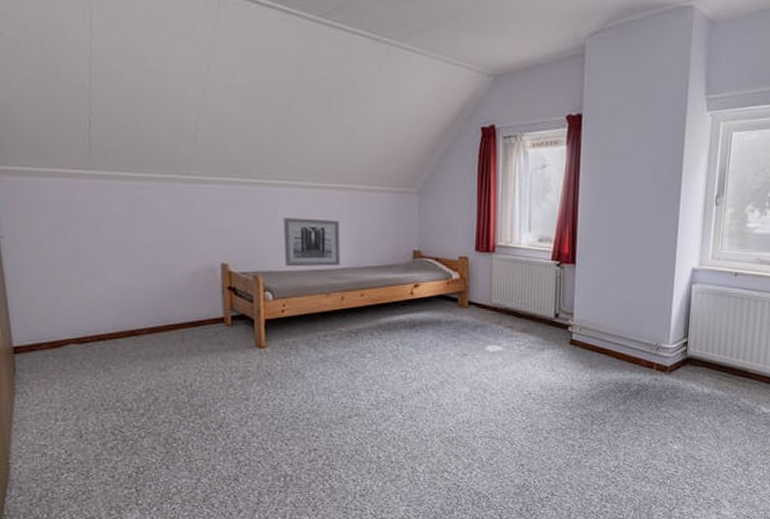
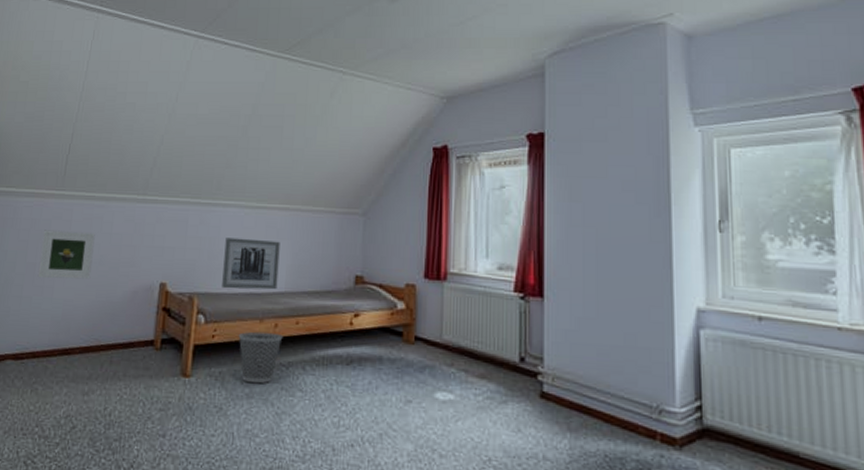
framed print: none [79,213,145,263] -> present [37,230,95,280]
wastebasket: none [307,304,350,350] -> present [238,331,283,384]

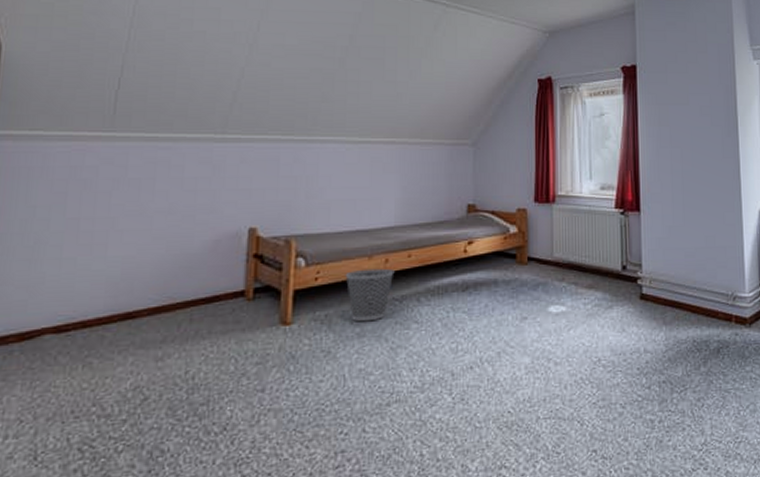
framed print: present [37,230,95,280] -> none [83,178,161,235]
wall art: present [222,237,280,290] -> none [323,174,387,228]

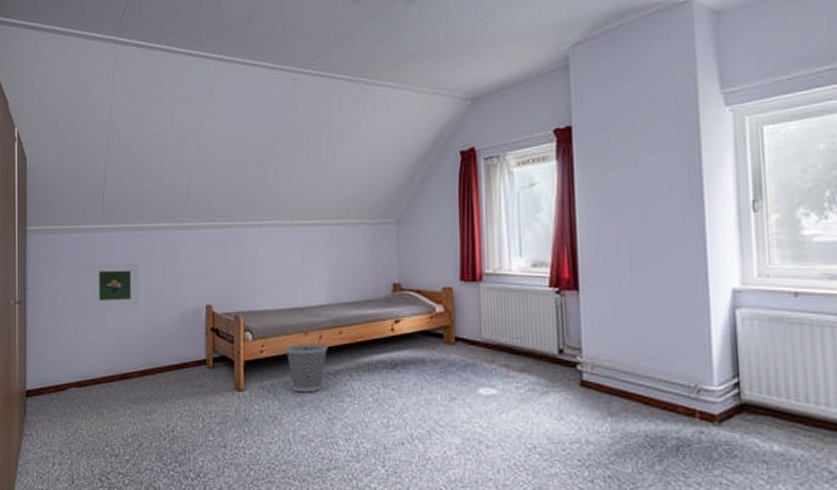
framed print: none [83,178,161,235] -> present [89,262,140,310]

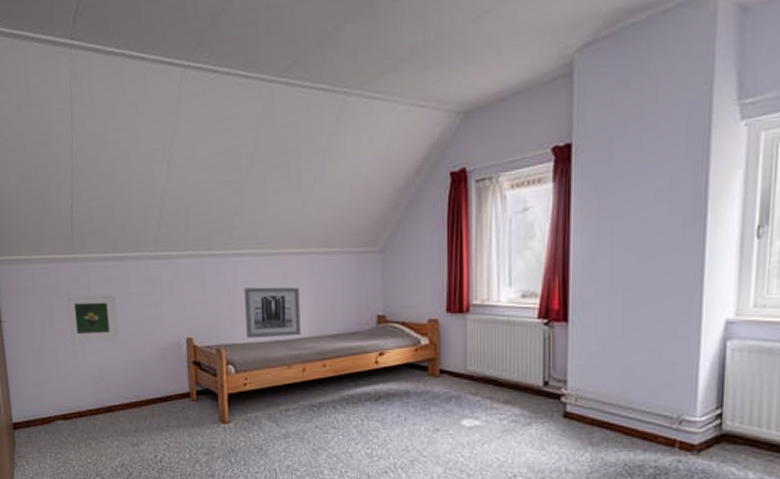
wall art: none [264,256,318,306] -> present [244,287,301,339]
wastebasket: present [285,344,328,393] -> none [269,376,312,425]

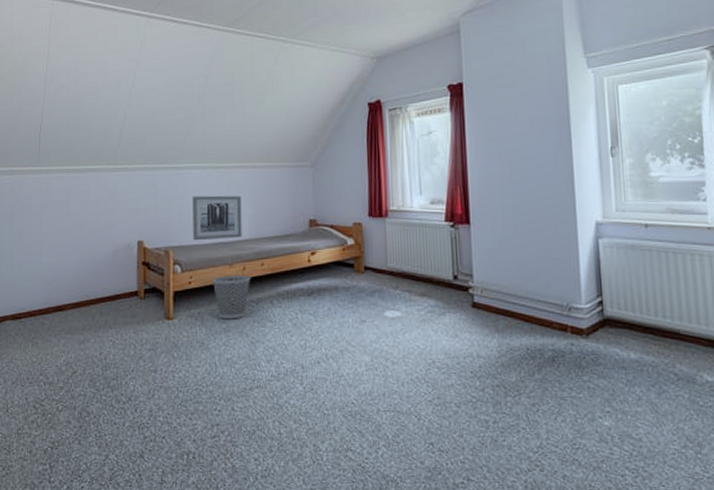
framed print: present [64,294,119,343] -> none [25,202,74,246]
wastebasket: none [269,376,312,425] -> present [212,274,251,320]

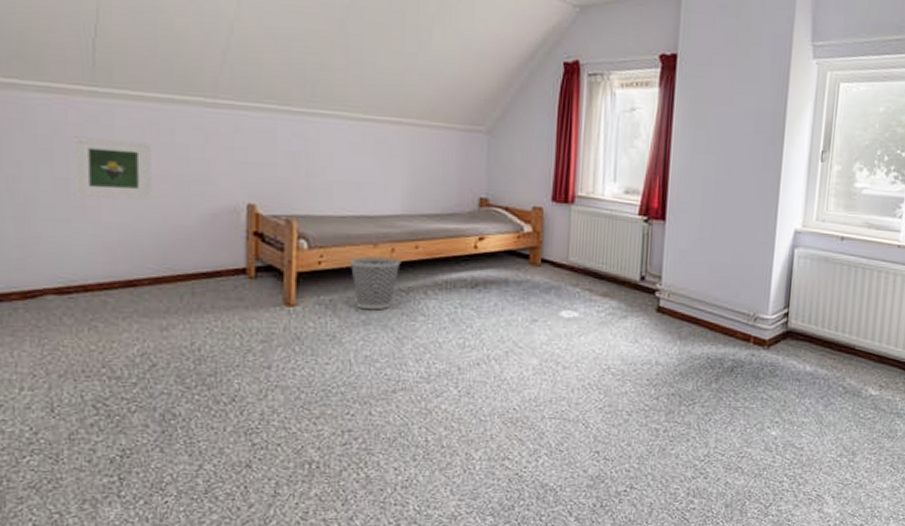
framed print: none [25,202,74,246] -> present [73,136,152,200]
wall art: present [192,195,242,241] -> none [326,153,394,213]

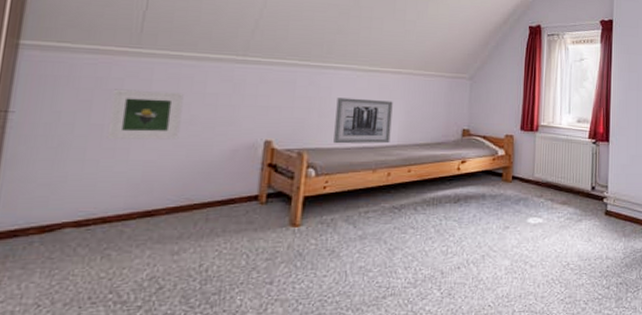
wall art: none [326,153,394,213] -> present [333,97,393,144]
wastebasket: present [349,256,401,310] -> none [351,180,396,226]

